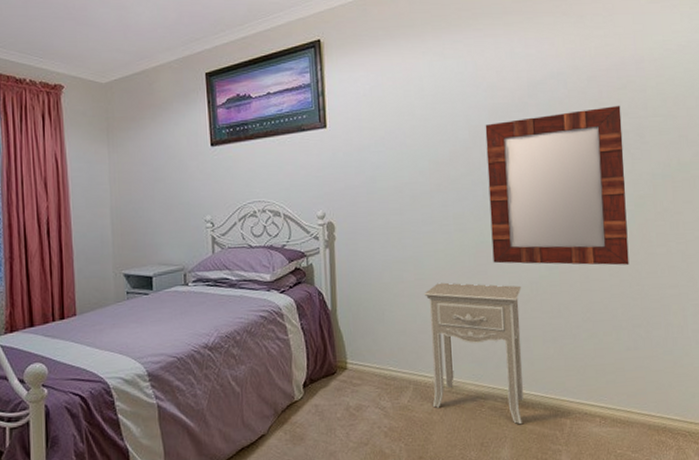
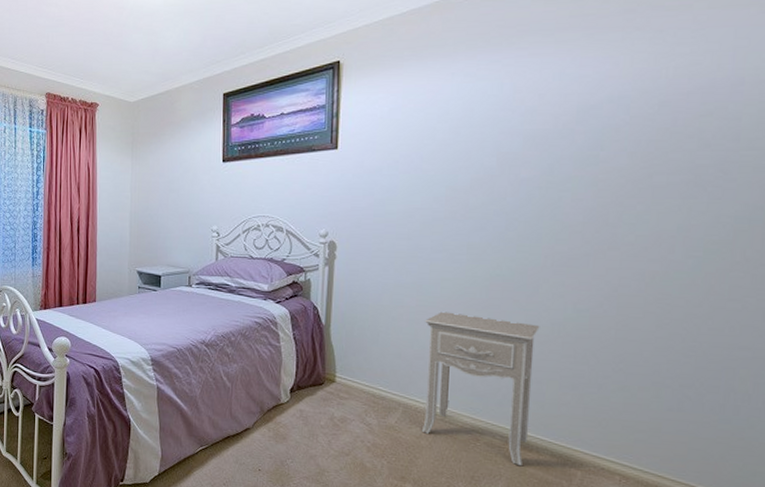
home mirror: present [485,105,629,266] -> none [509,135,701,317]

